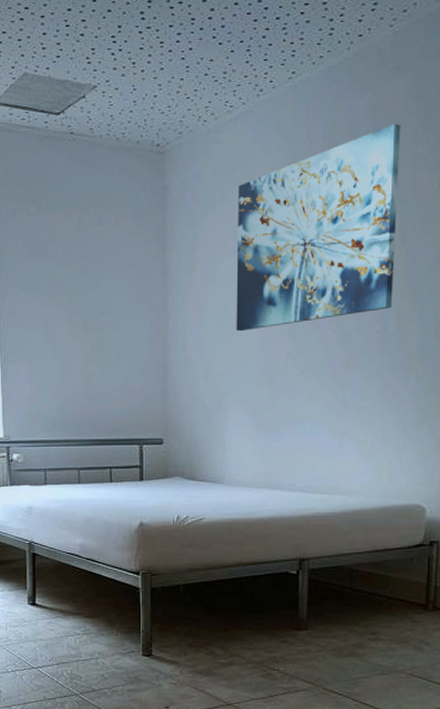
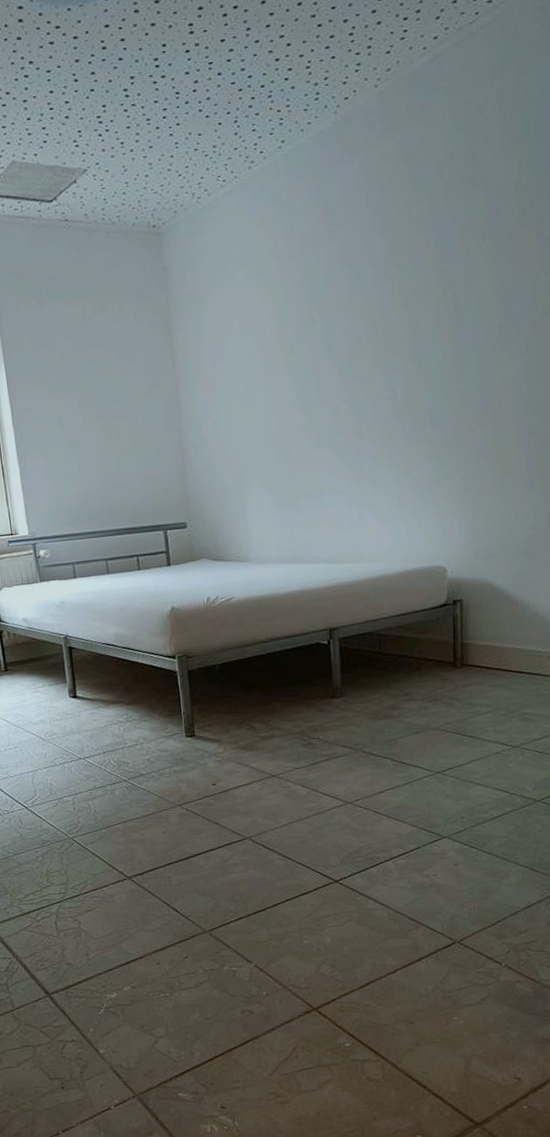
wall art: present [236,123,401,332] -> none [237,186,399,410]

